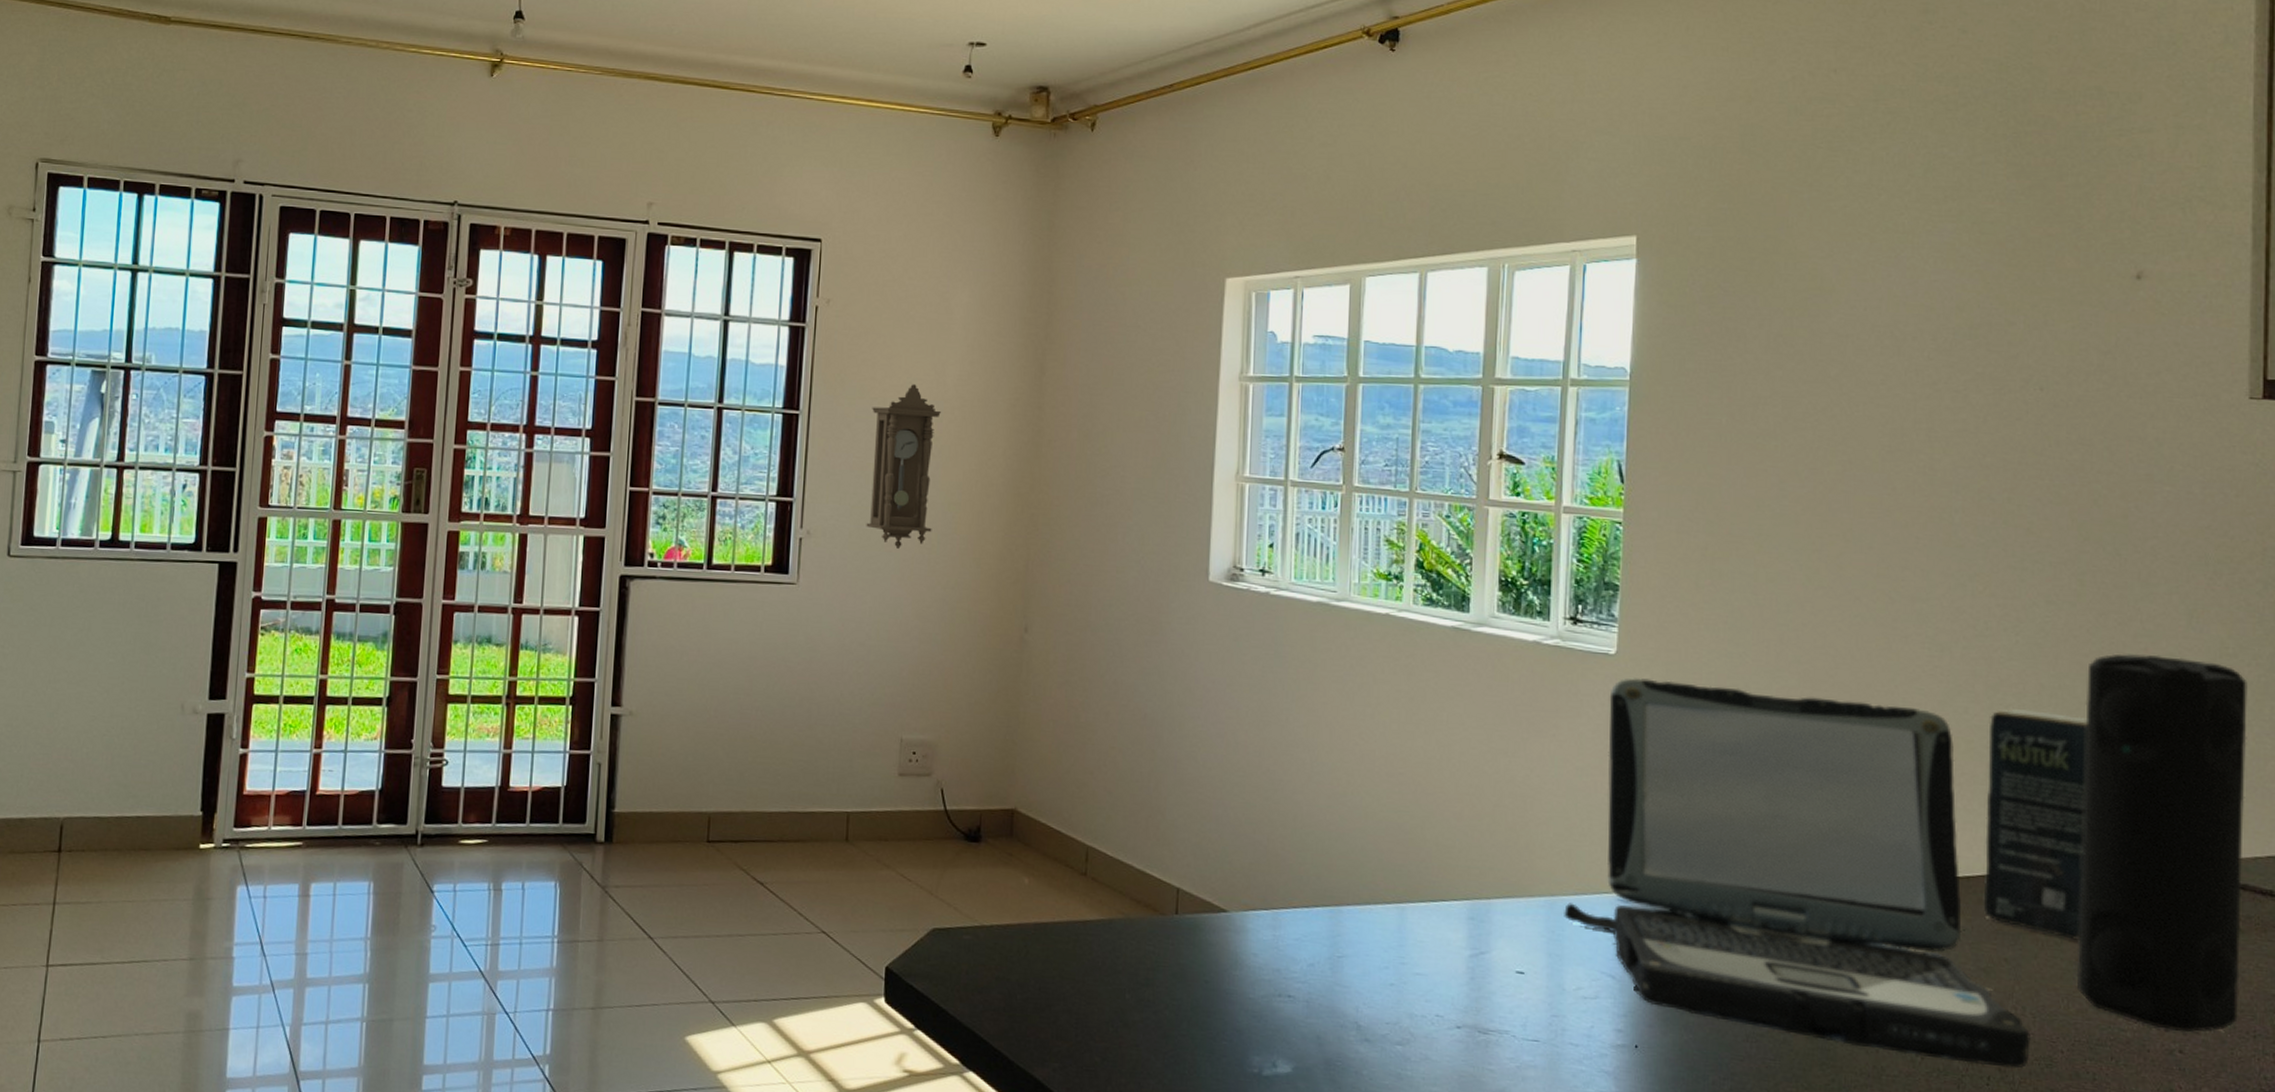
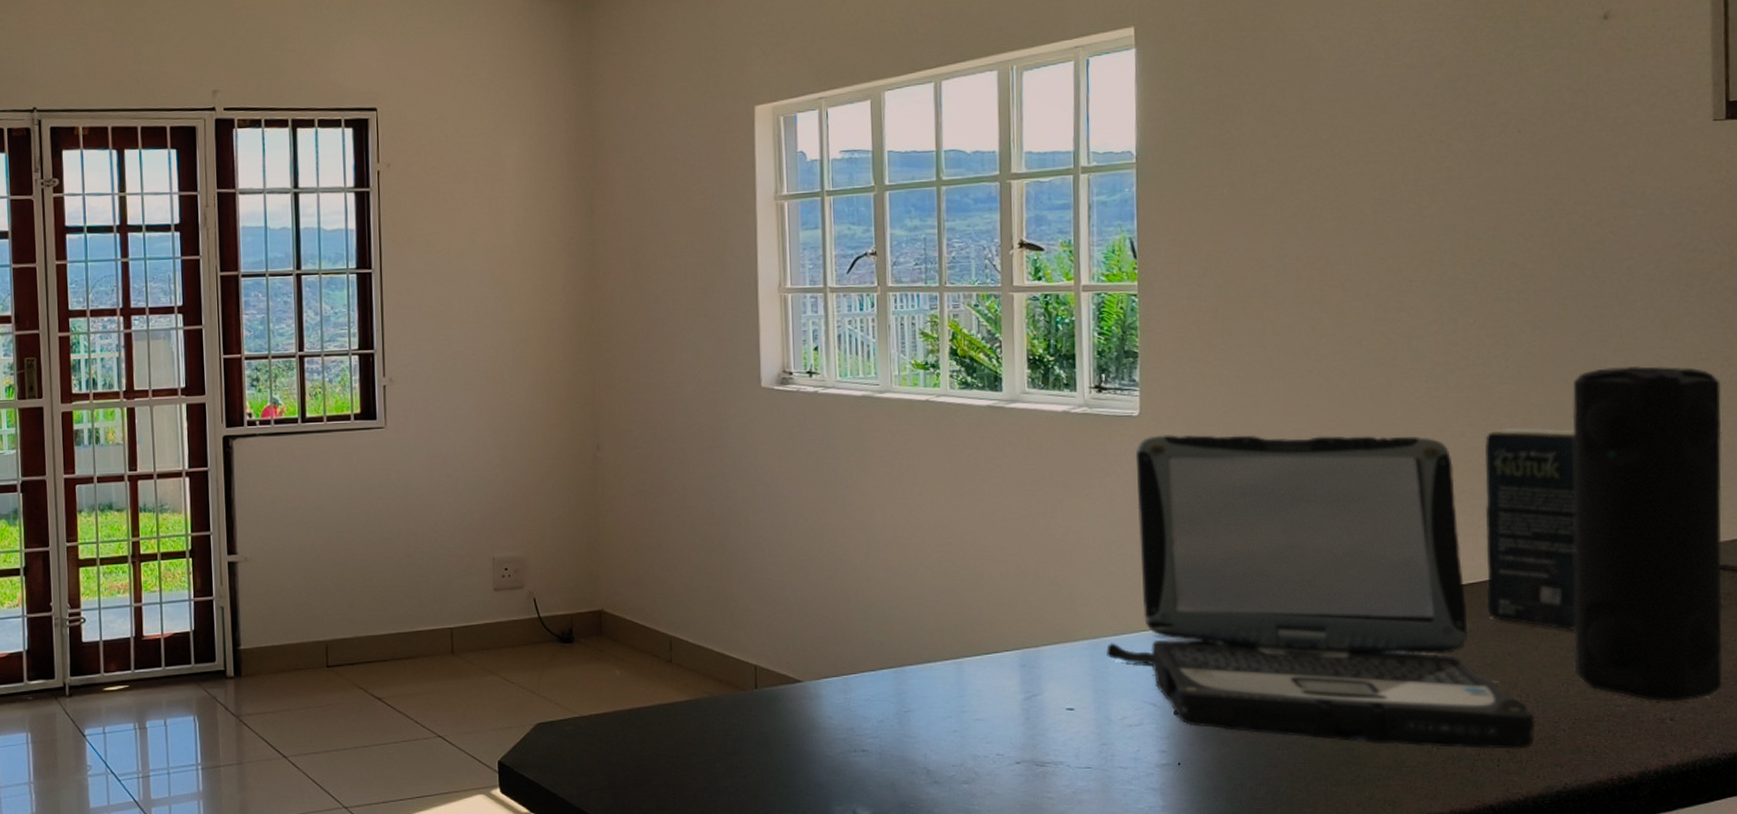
pendulum clock: present [866,384,941,550] -> none [438,234,504,387]

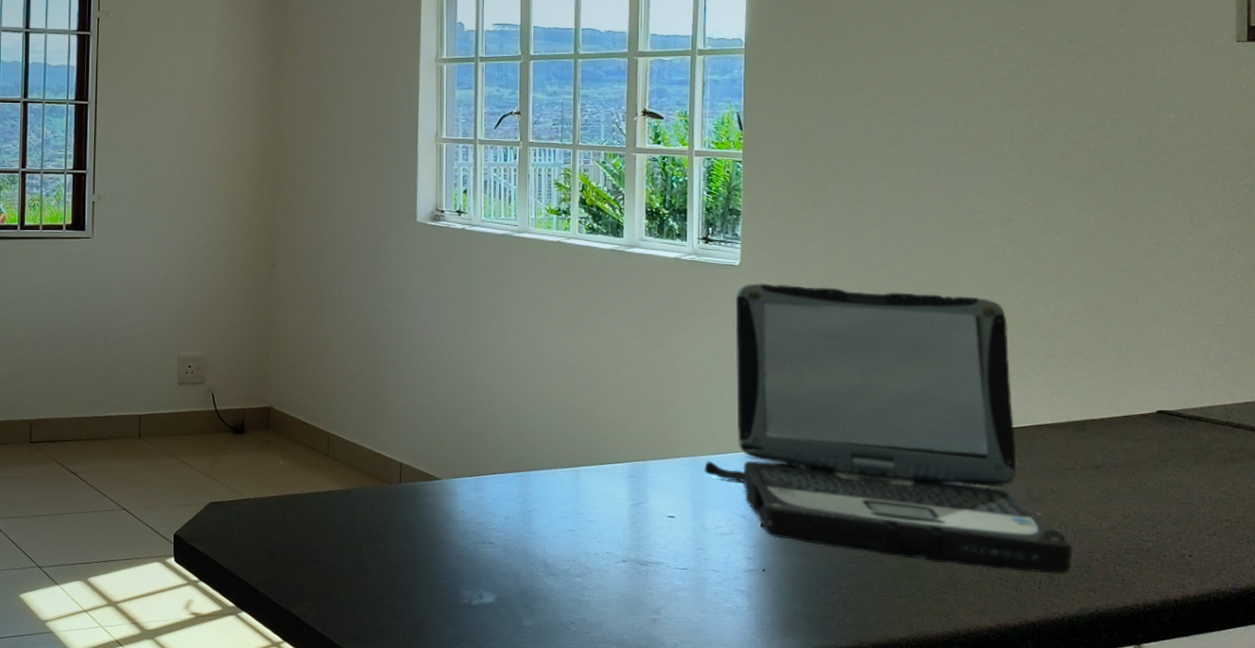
book: present [1484,426,1577,630] -> none [1033,294,1113,473]
speaker: present [1572,365,1723,701] -> none [1107,247,1239,540]

